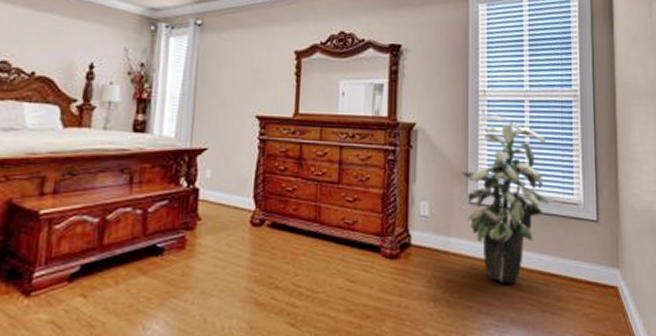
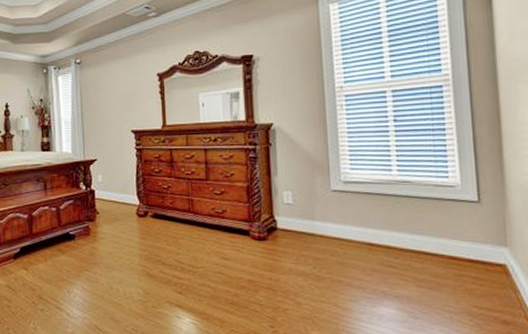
indoor plant: present [461,114,549,284] -> none [322,108,420,261]

